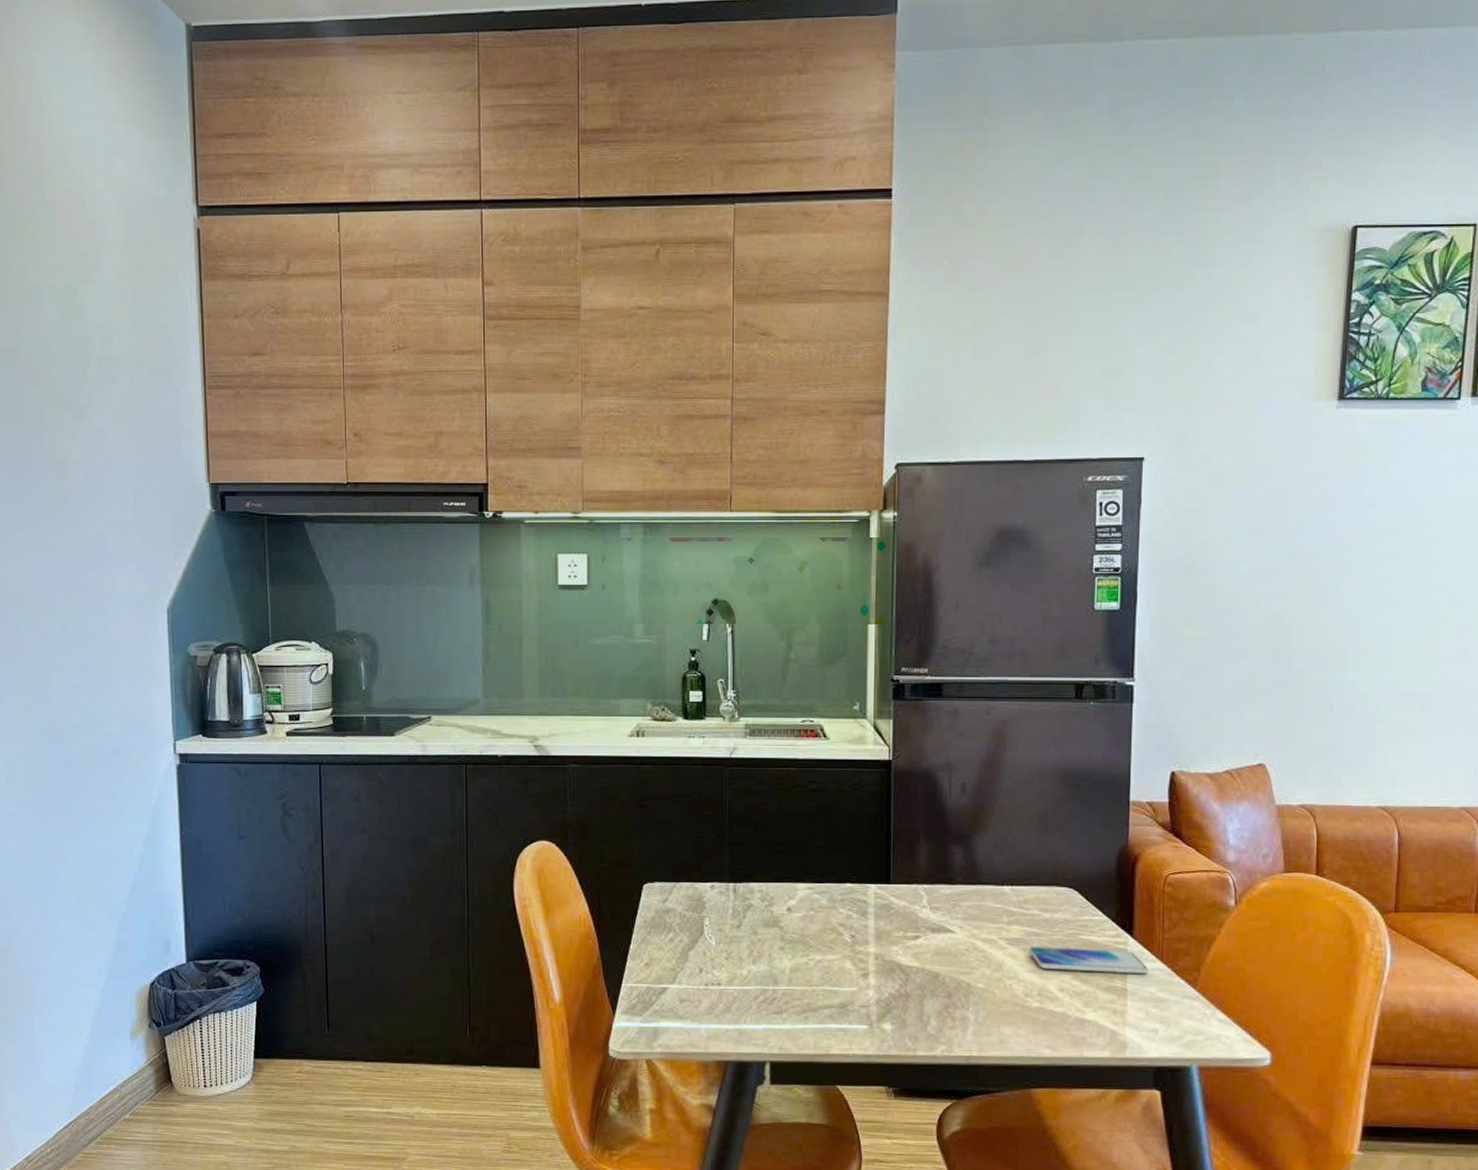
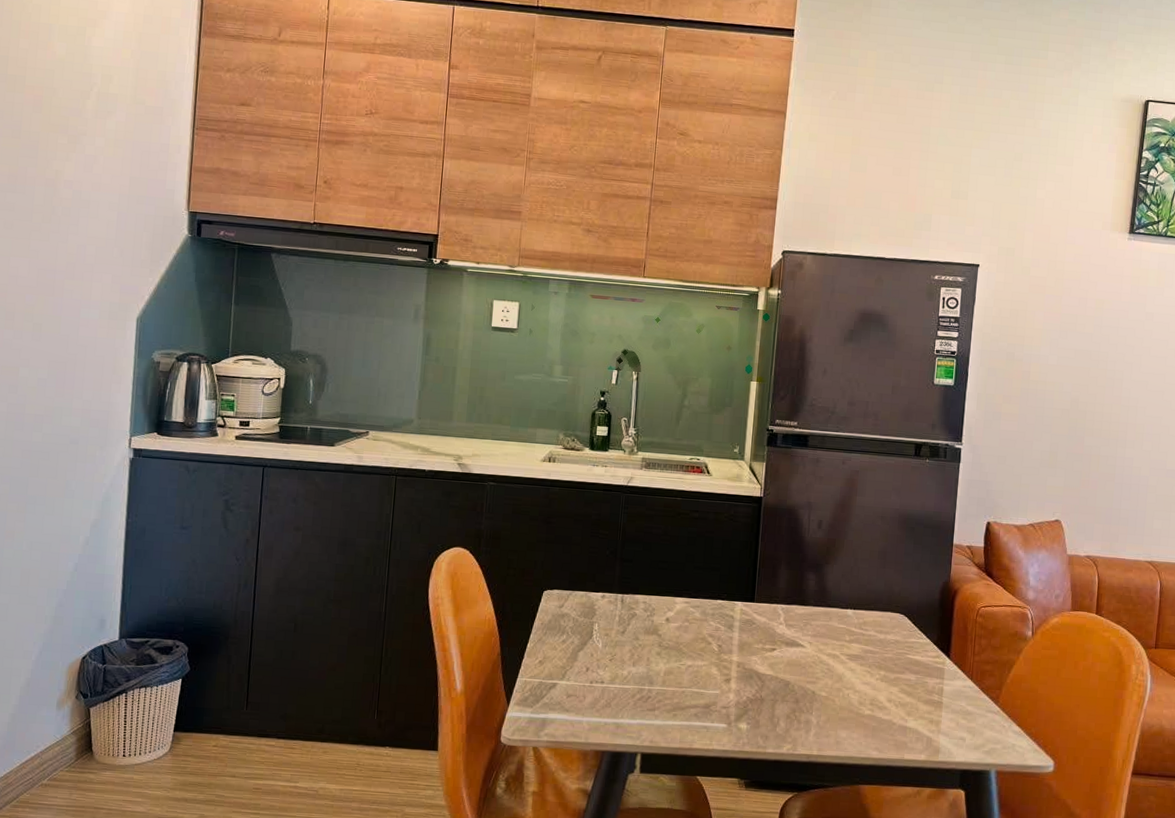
smartphone: present [1028,947,1149,975] -> none [864,662,961,691]

